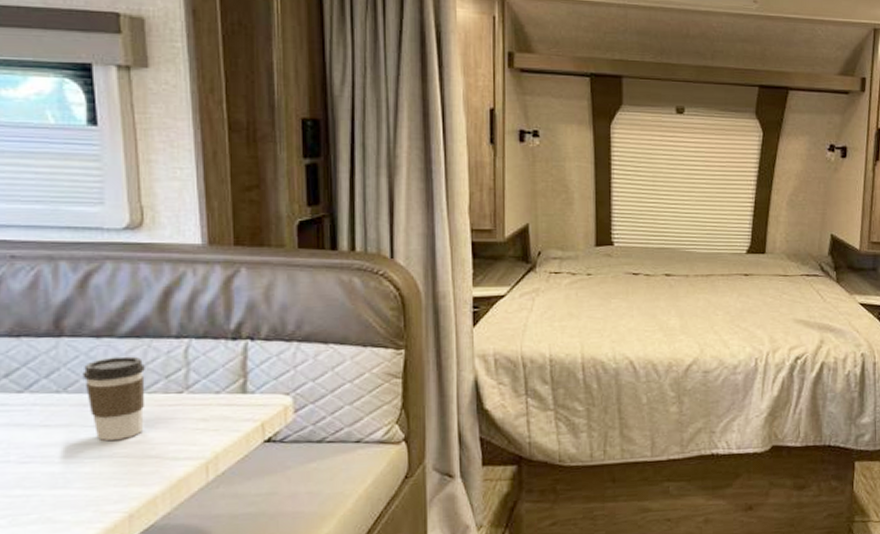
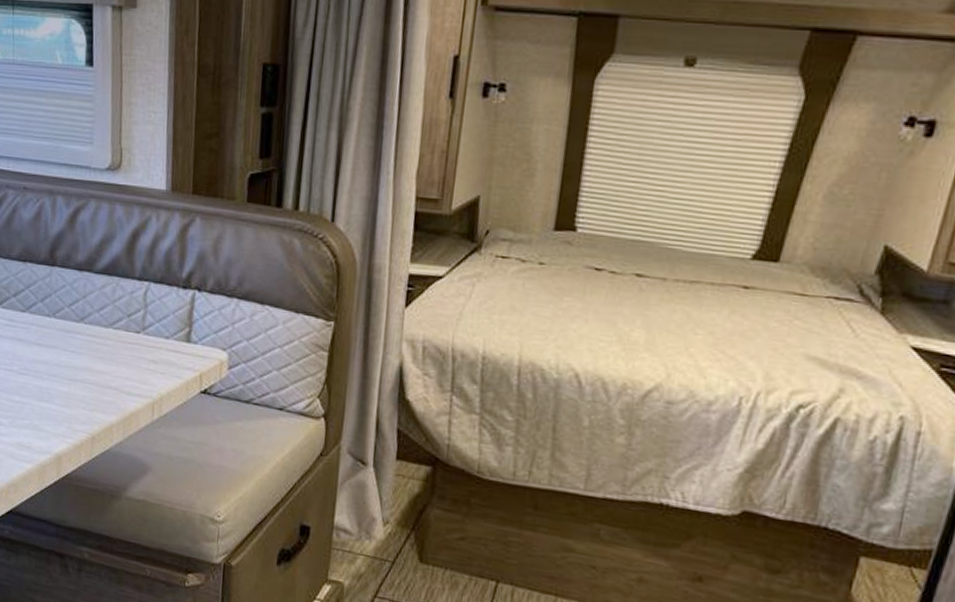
coffee cup: present [82,356,145,441] -> none [67,290,113,368]

